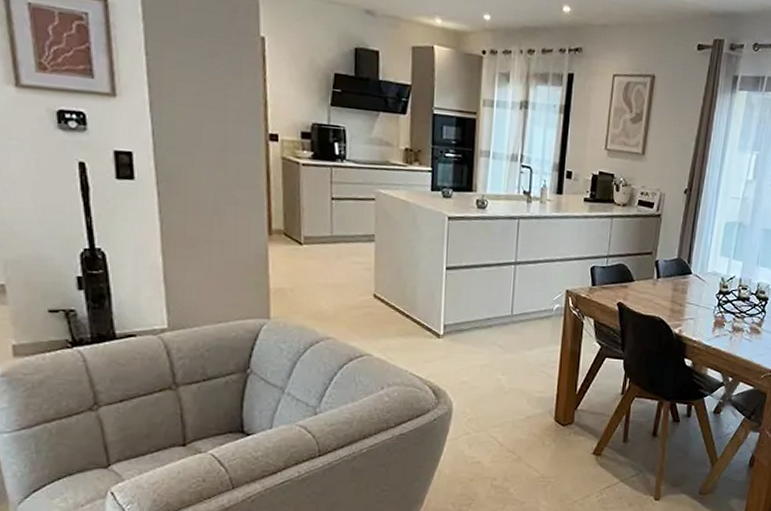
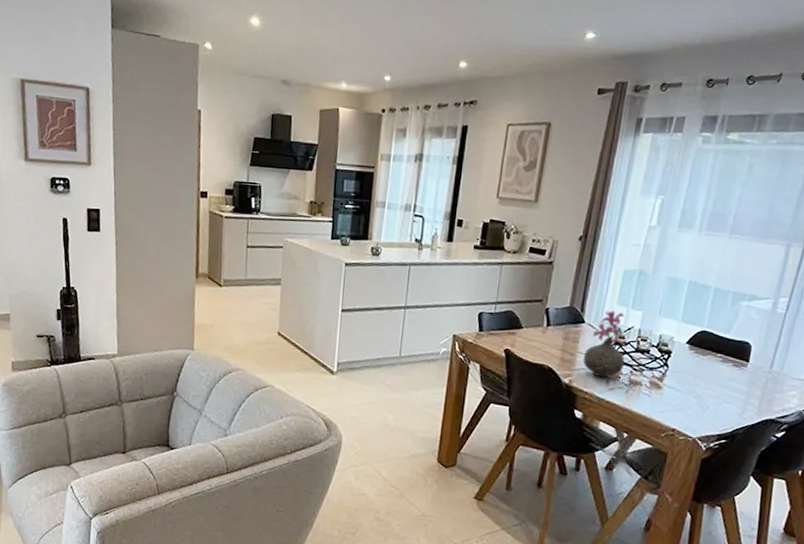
vase: none [691,261,730,327] -> present [583,310,627,378]

